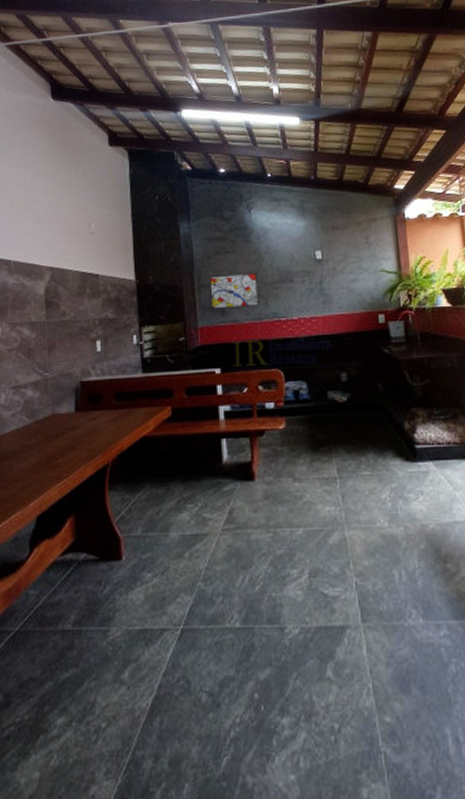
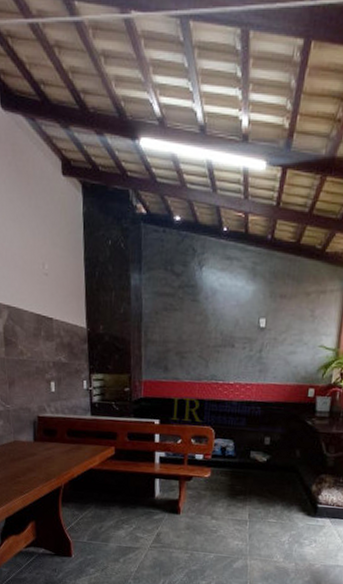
wall art: present [210,272,259,309] -> none [155,332,201,367]

